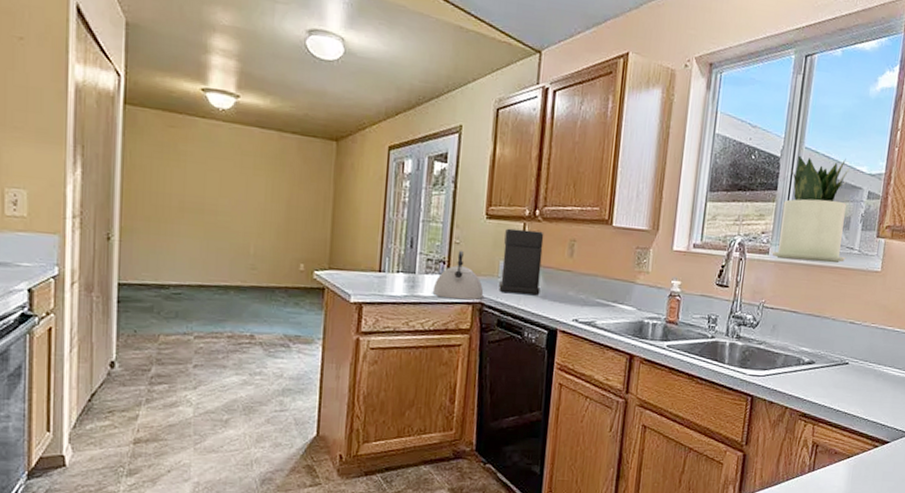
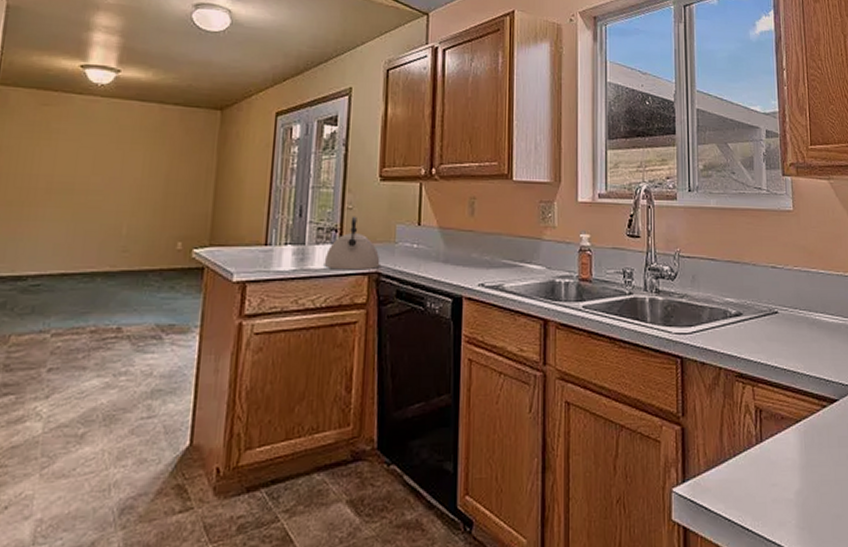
coffee maker: present [499,228,544,296] -> none [396,189,442,261]
planter: present [771,155,852,264] -> none [680,99,756,205]

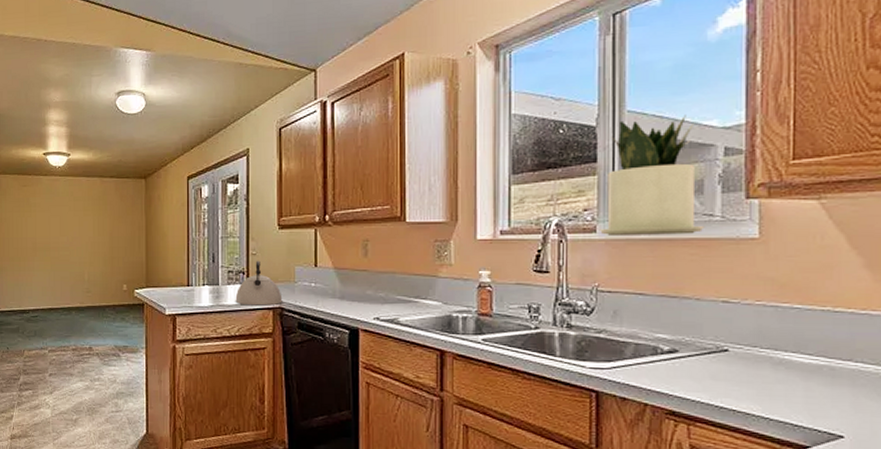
planter: none [680,99,756,205] -> present [600,114,705,237]

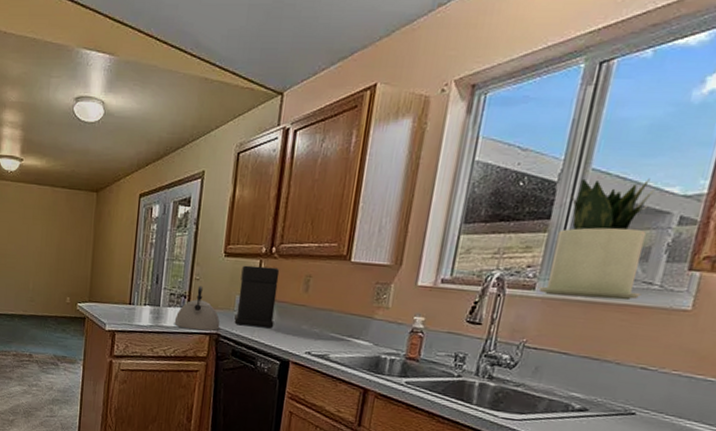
coffee maker: none [296,235,337,297] -> present [234,265,280,329]

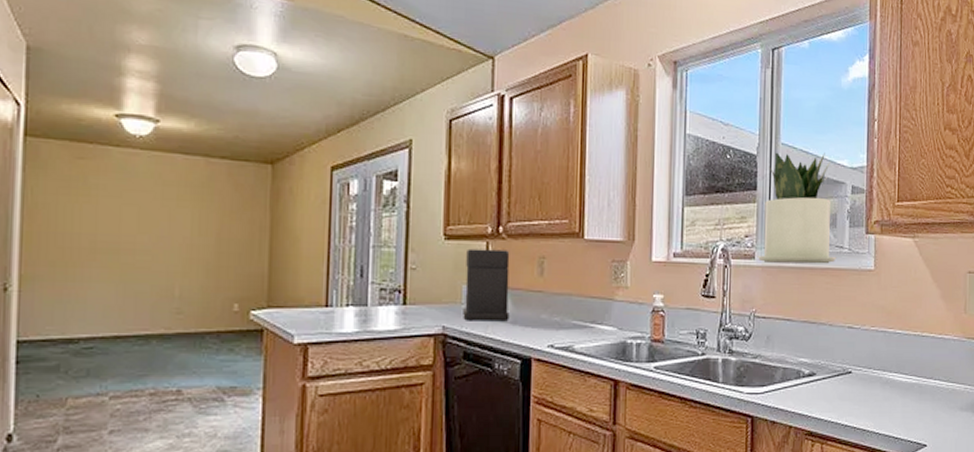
kettle: present [174,285,220,331] -> none [388,276,446,332]

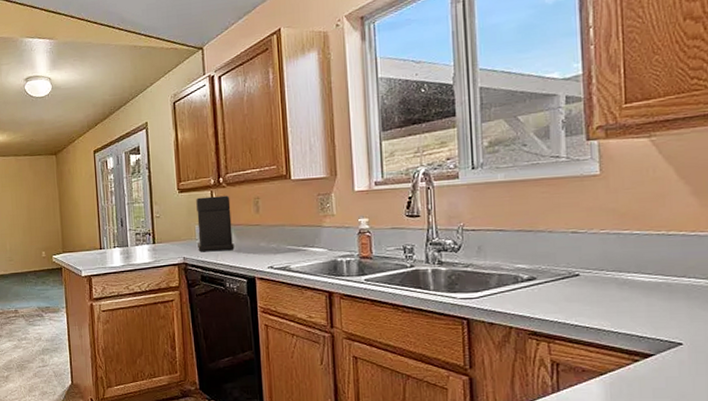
planter: present [758,152,837,264] -> none [462,69,552,181]

